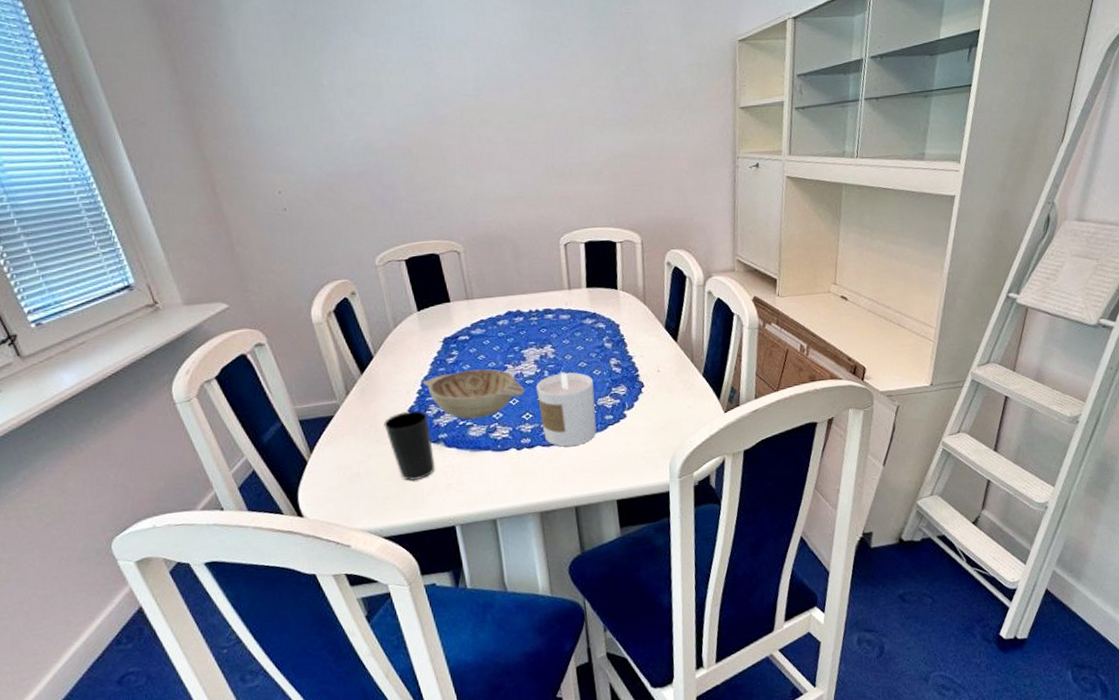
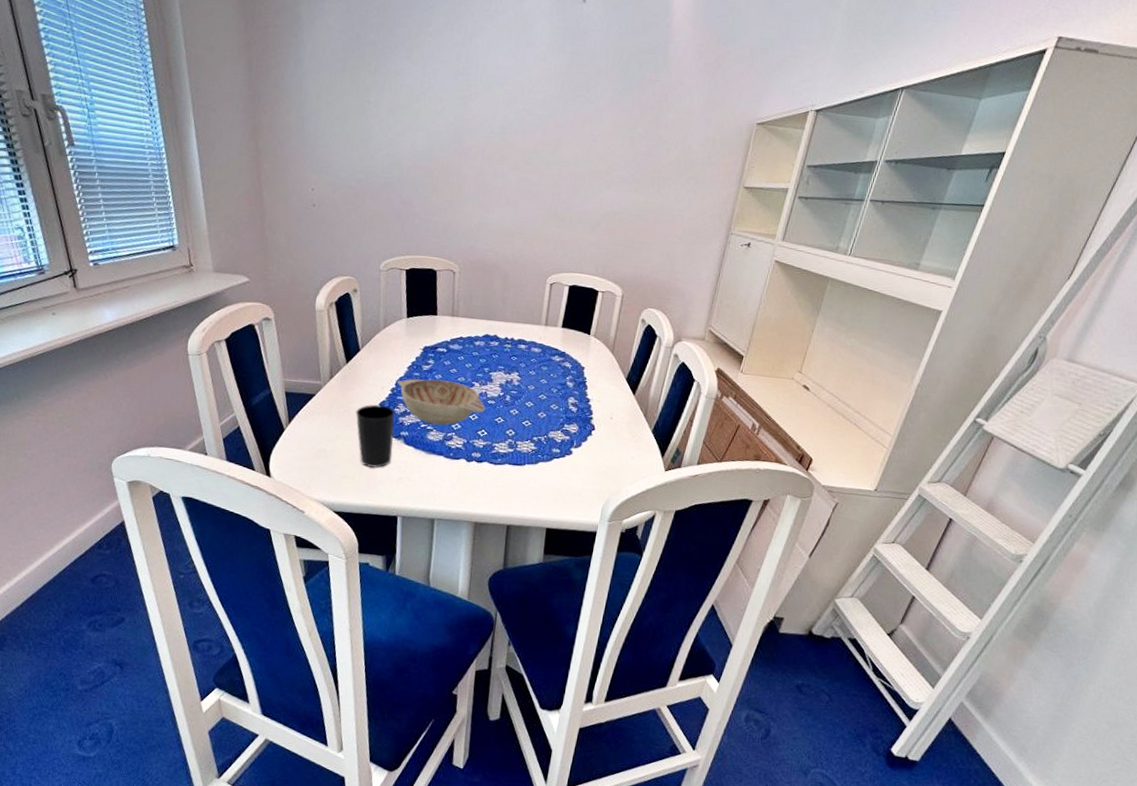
candle: present [536,371,597,447] -> none [493,399,549,470]

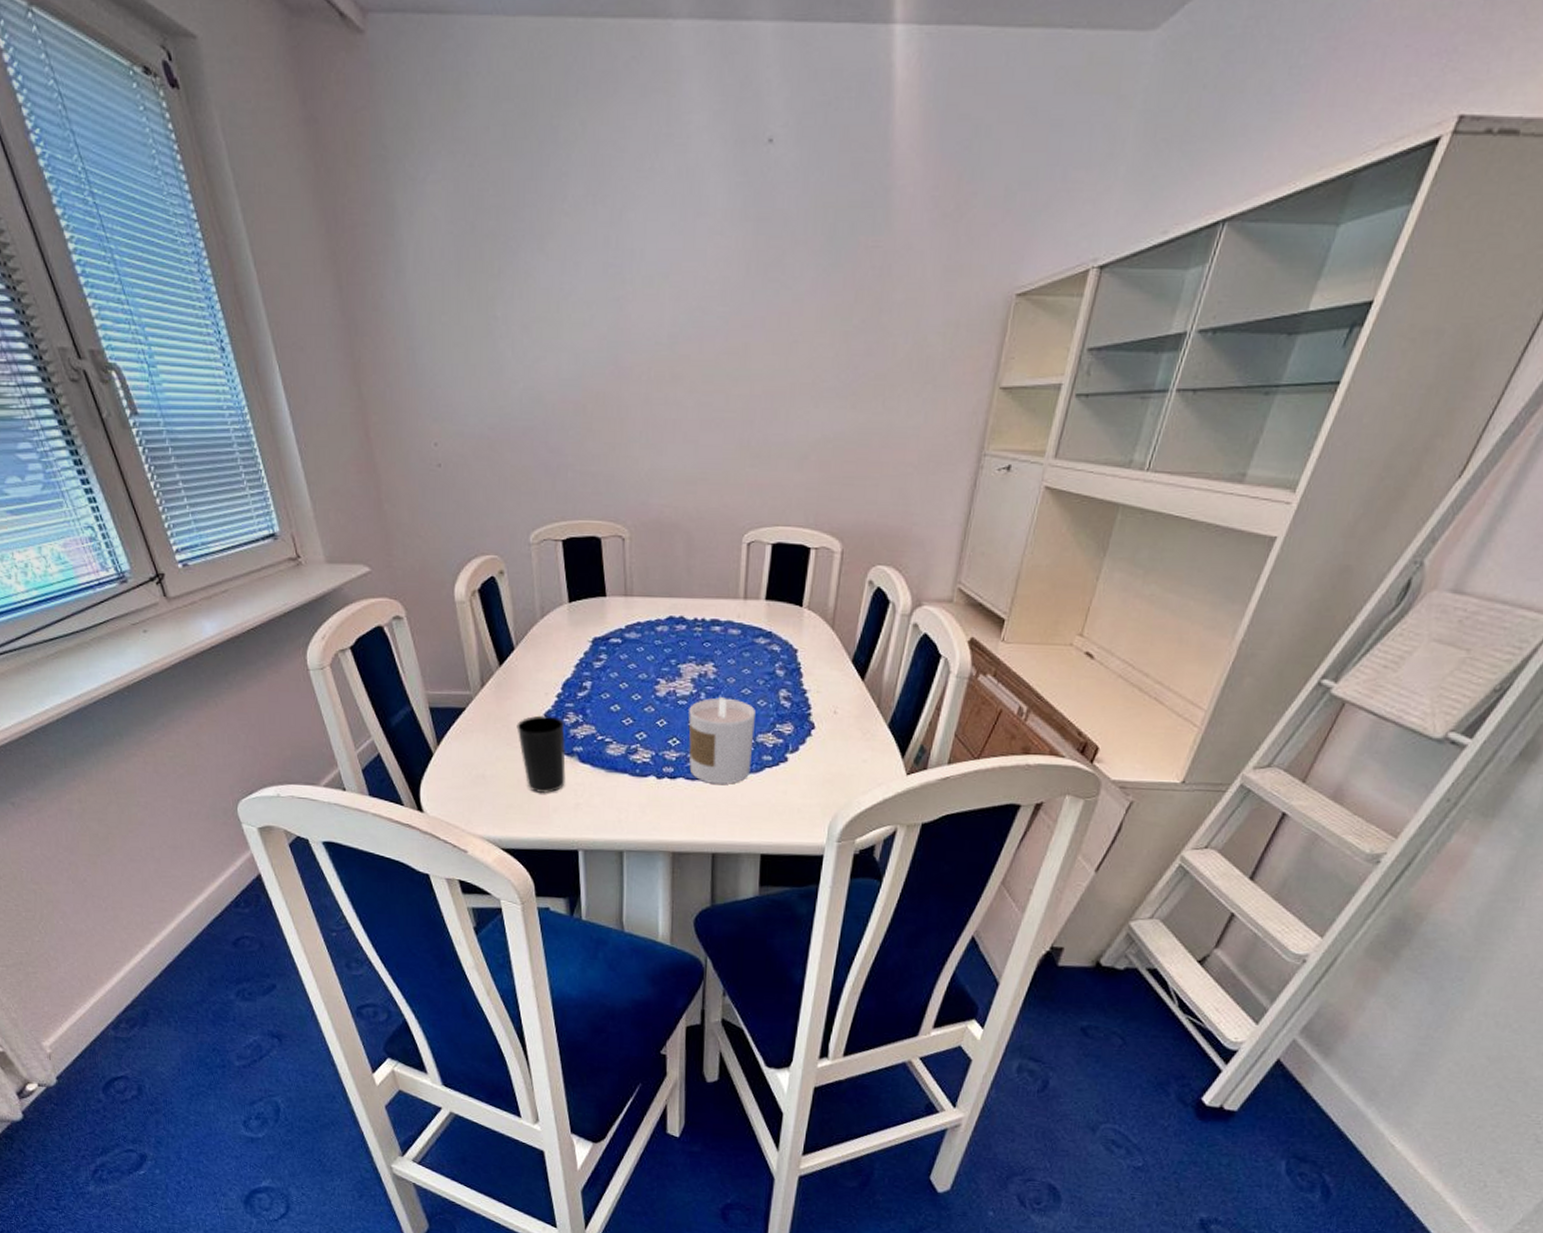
decorative bowl: present [397,379,486,426] -> none [563,678,676,736]
candle: none [493,399,549,470] -> present [688,696,755,784]

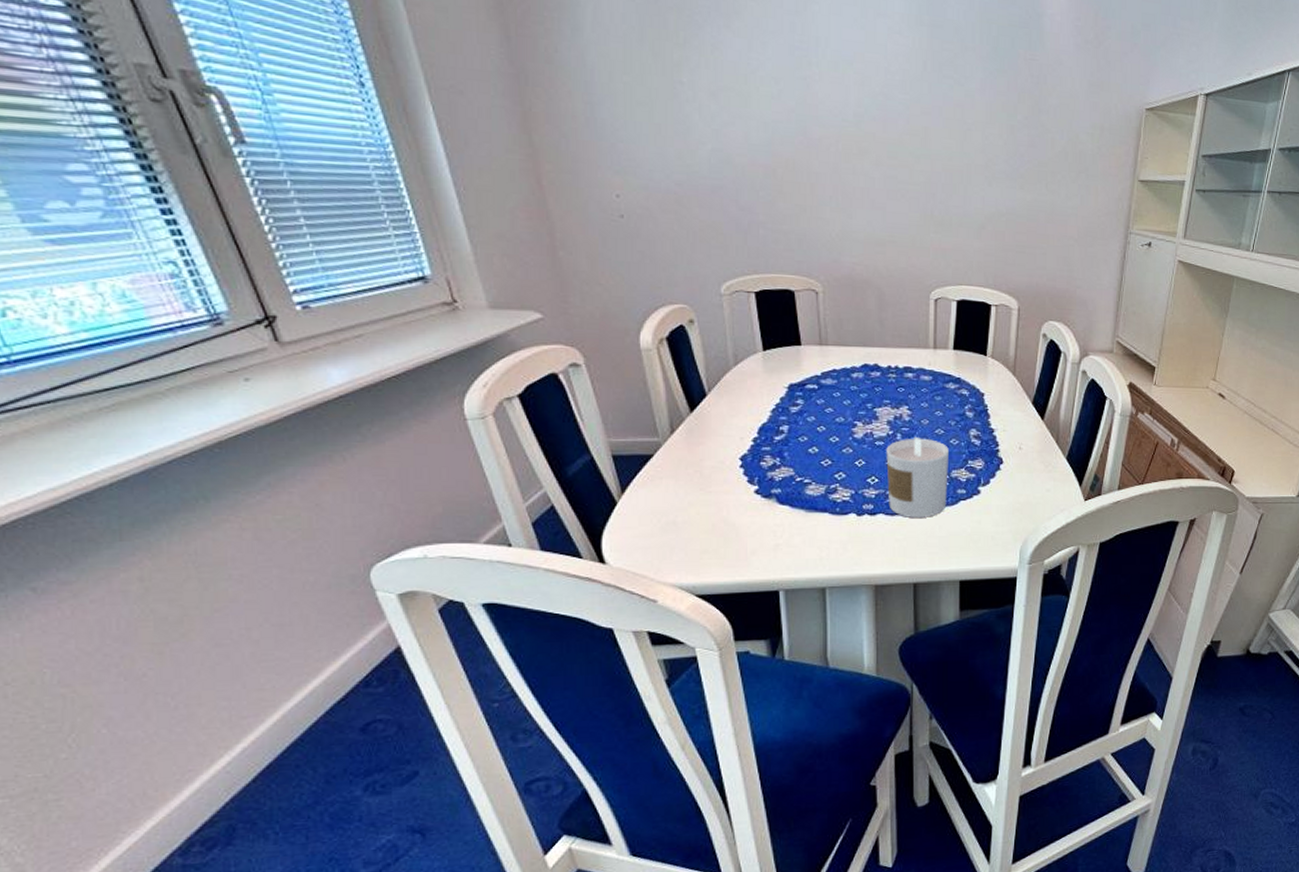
cup: present [516,715,566,794] -> none [710,459,764,537]

